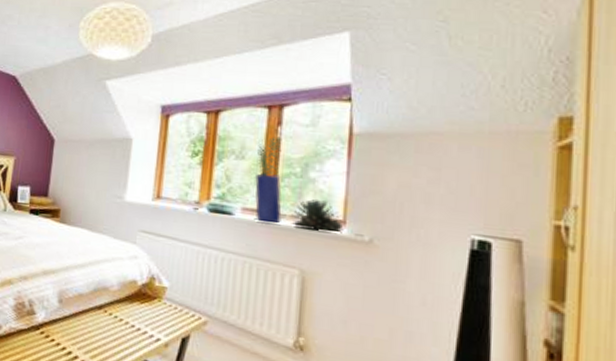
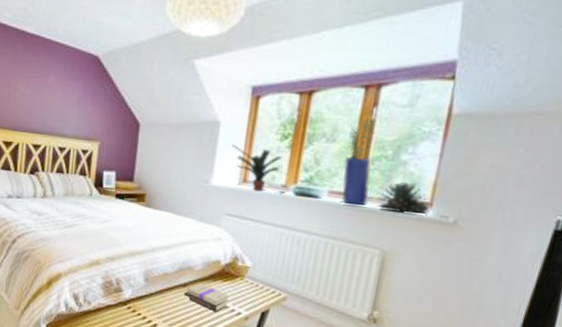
books: none [99,305,147,339] -> present [183,283,229,313]
potted plant: none [144,161,194,208] -> present [231,145,282,192]

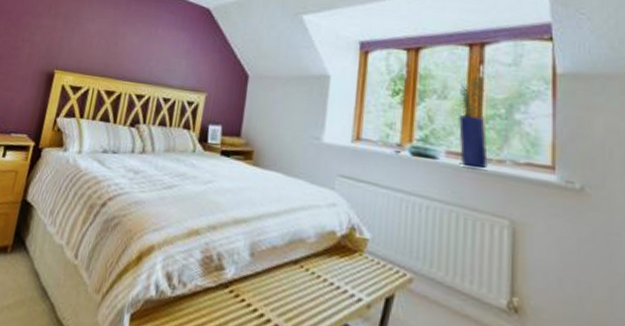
books: present [183,283,229,313] -> none [294,259,347,299]
potted plant: present [231,145,282,192] -> none [342,99,395,151]
succulent plant: present [377,182,431,215] -> none [498,143,554,180]

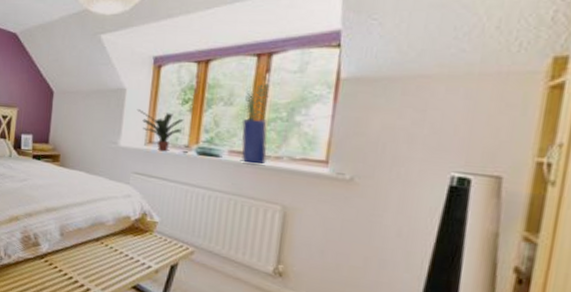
potted plant: none [342,99,395,151] -> present [137,109,184,152]

